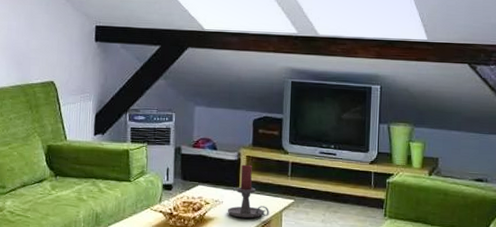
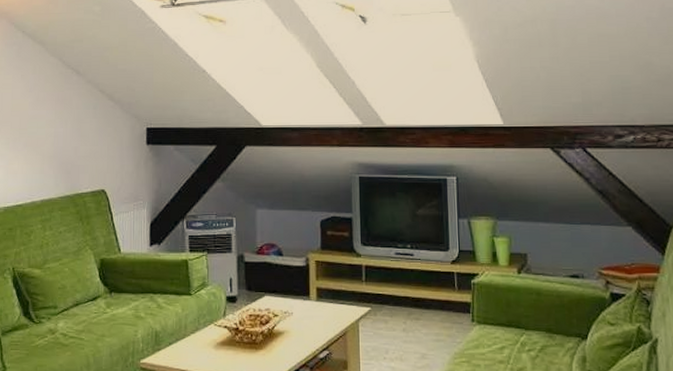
candle holder: present [227,164,269,219] -> none [298,270,344,331]

